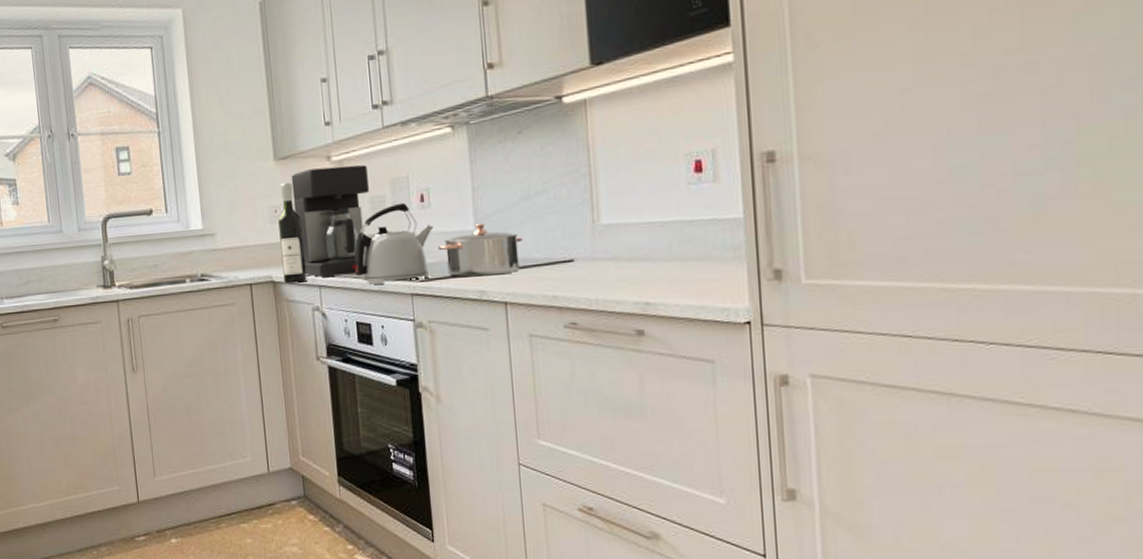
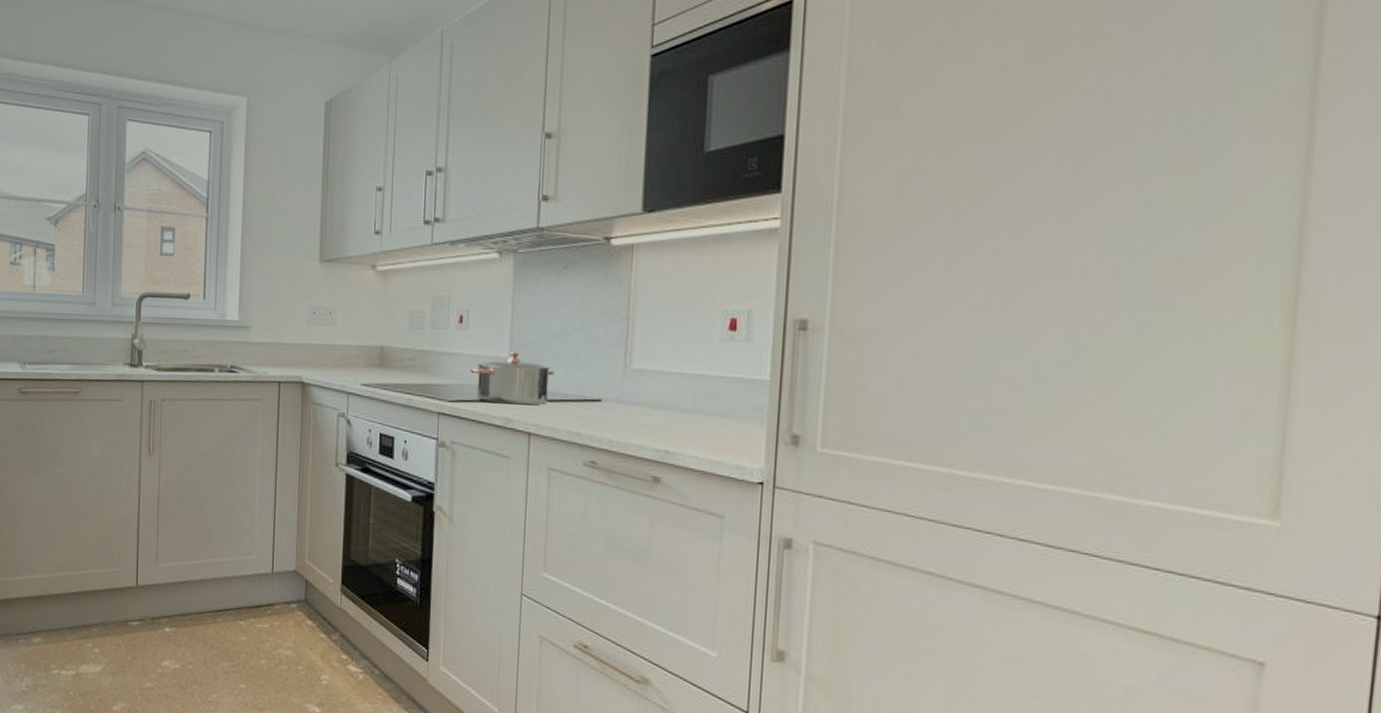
bottle: present [278,182,307,284] -> none [313,285,339,387]
coffee maker: present [291,165,369,278] -> none [332,275,411,386]
kettle: present [354,202,434,285] -> none [385,321,469,400]

